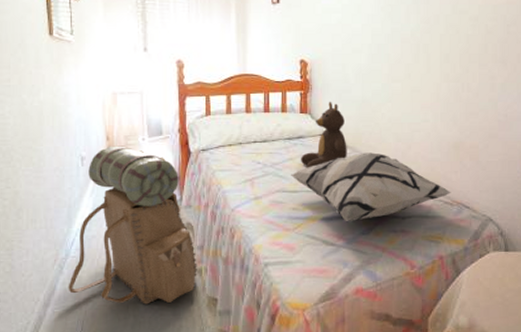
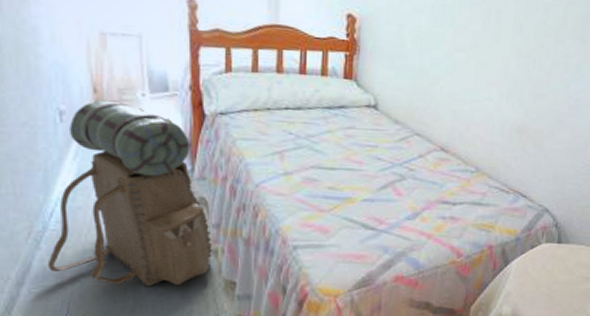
decorative pillow: present [291,152,452,222] -> none [329,130,509,206]
teddy bear: present [300,101,347,168] -> none [340,67,397,144]

